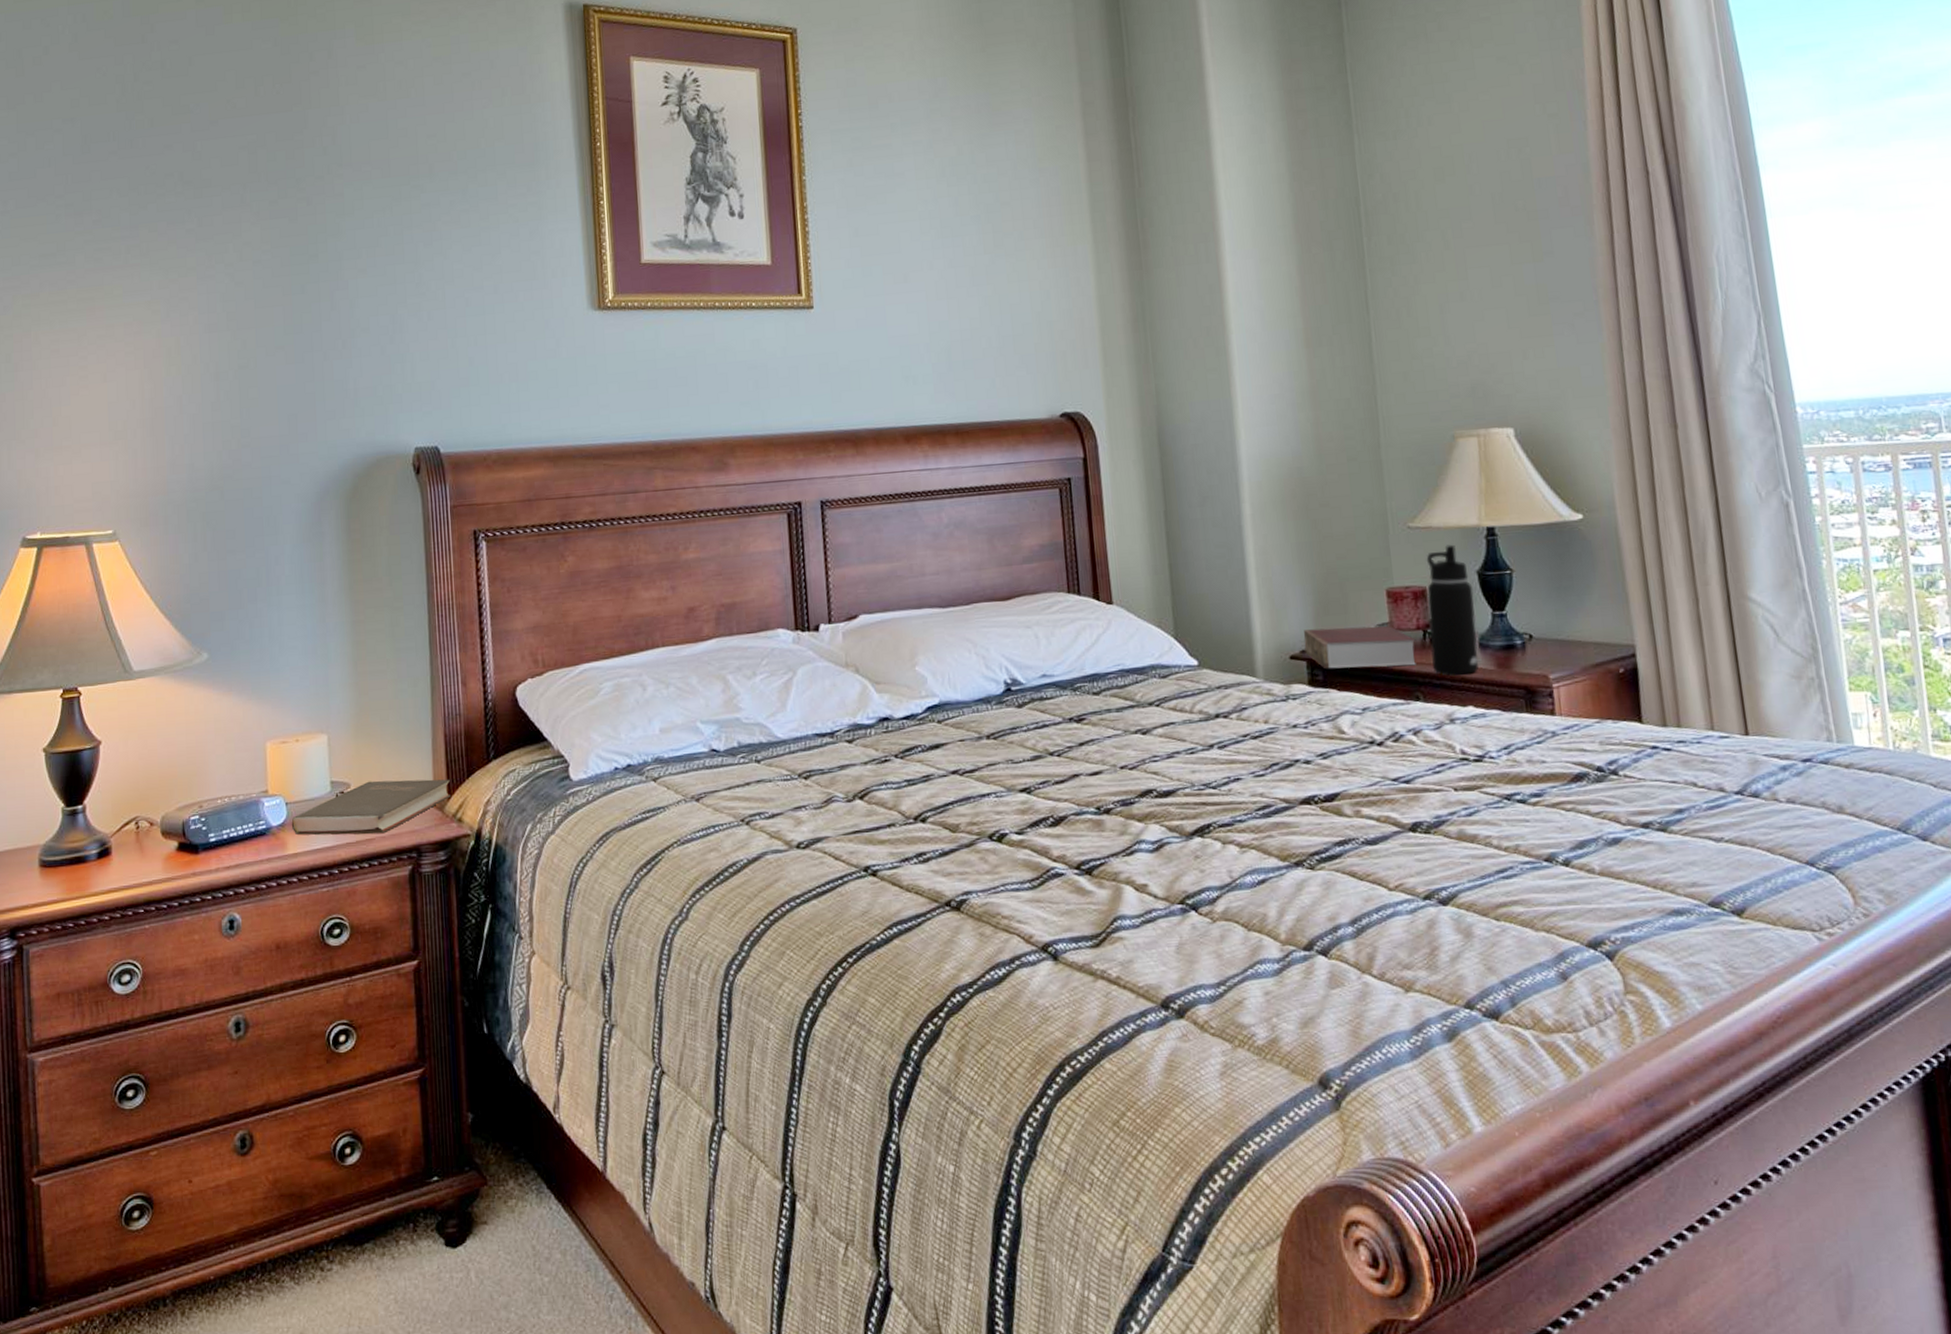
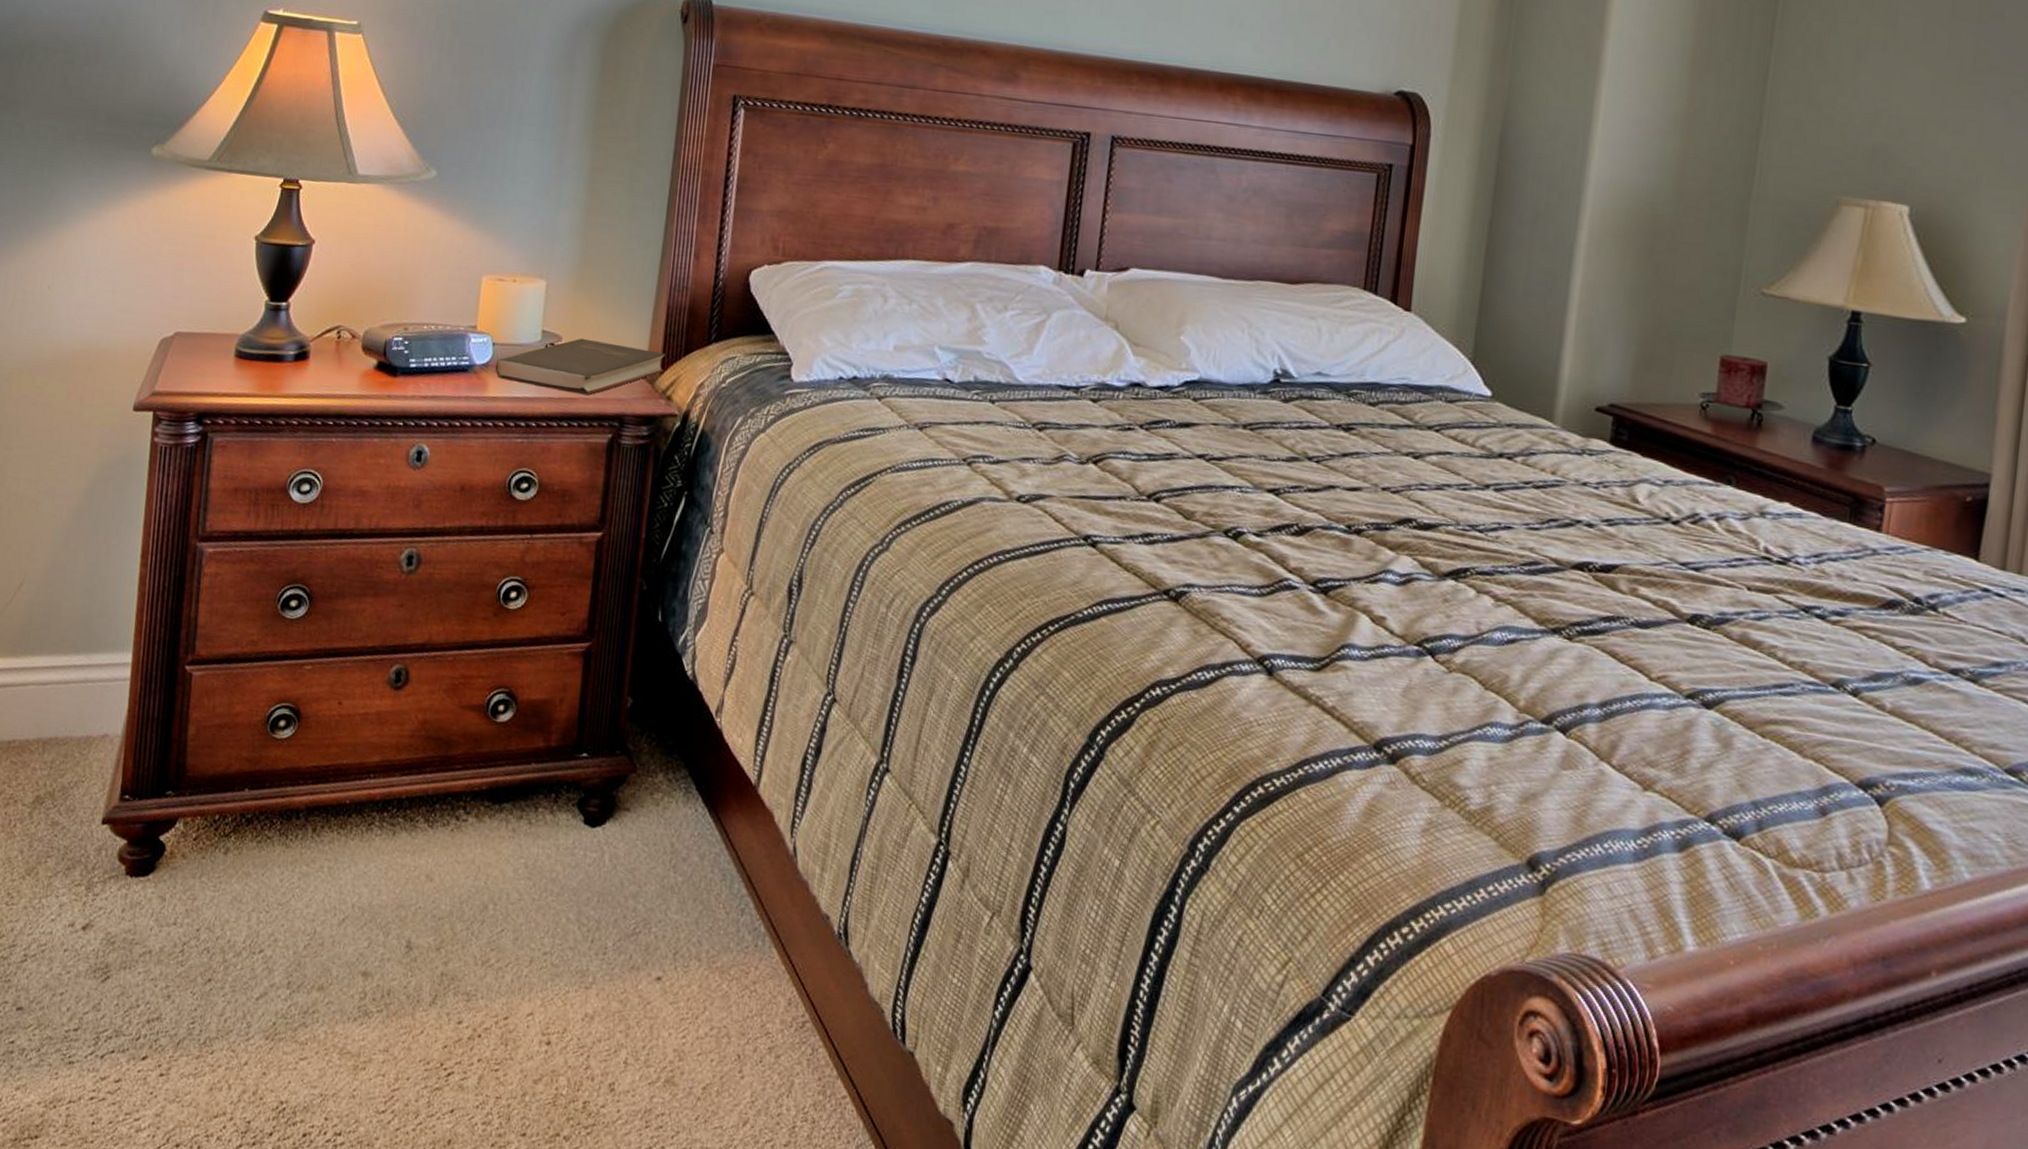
book: present [1303,626,1416,669] -> none [1613,382,1742,446]
water bottle: present [1426,544,1479,675] -> none [1753,321,1821,468]

